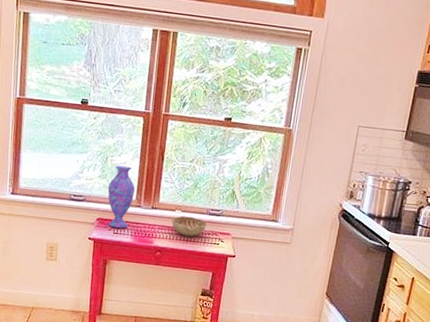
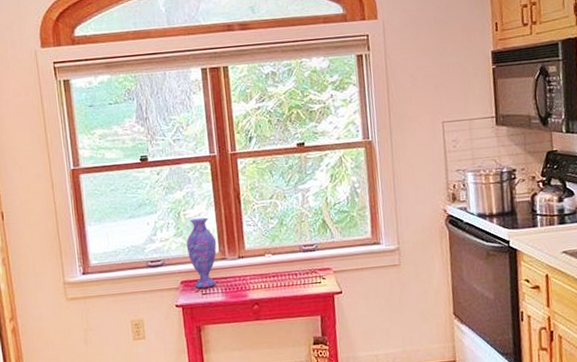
decorative bowl: present [171,215,207,237] -> none [262,258,303,282]

